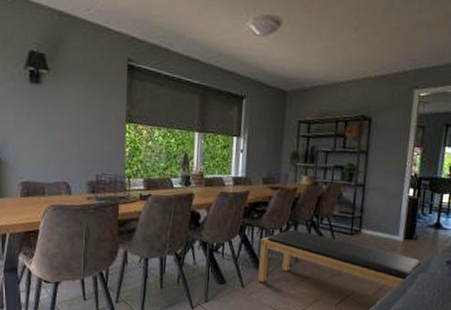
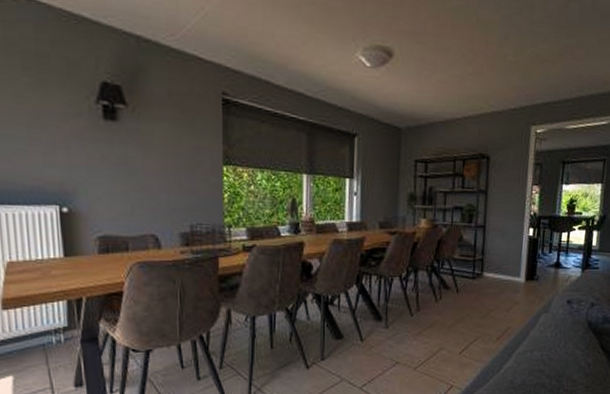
bench: present [258,229,424,290] -> none [377,276,545,335]

